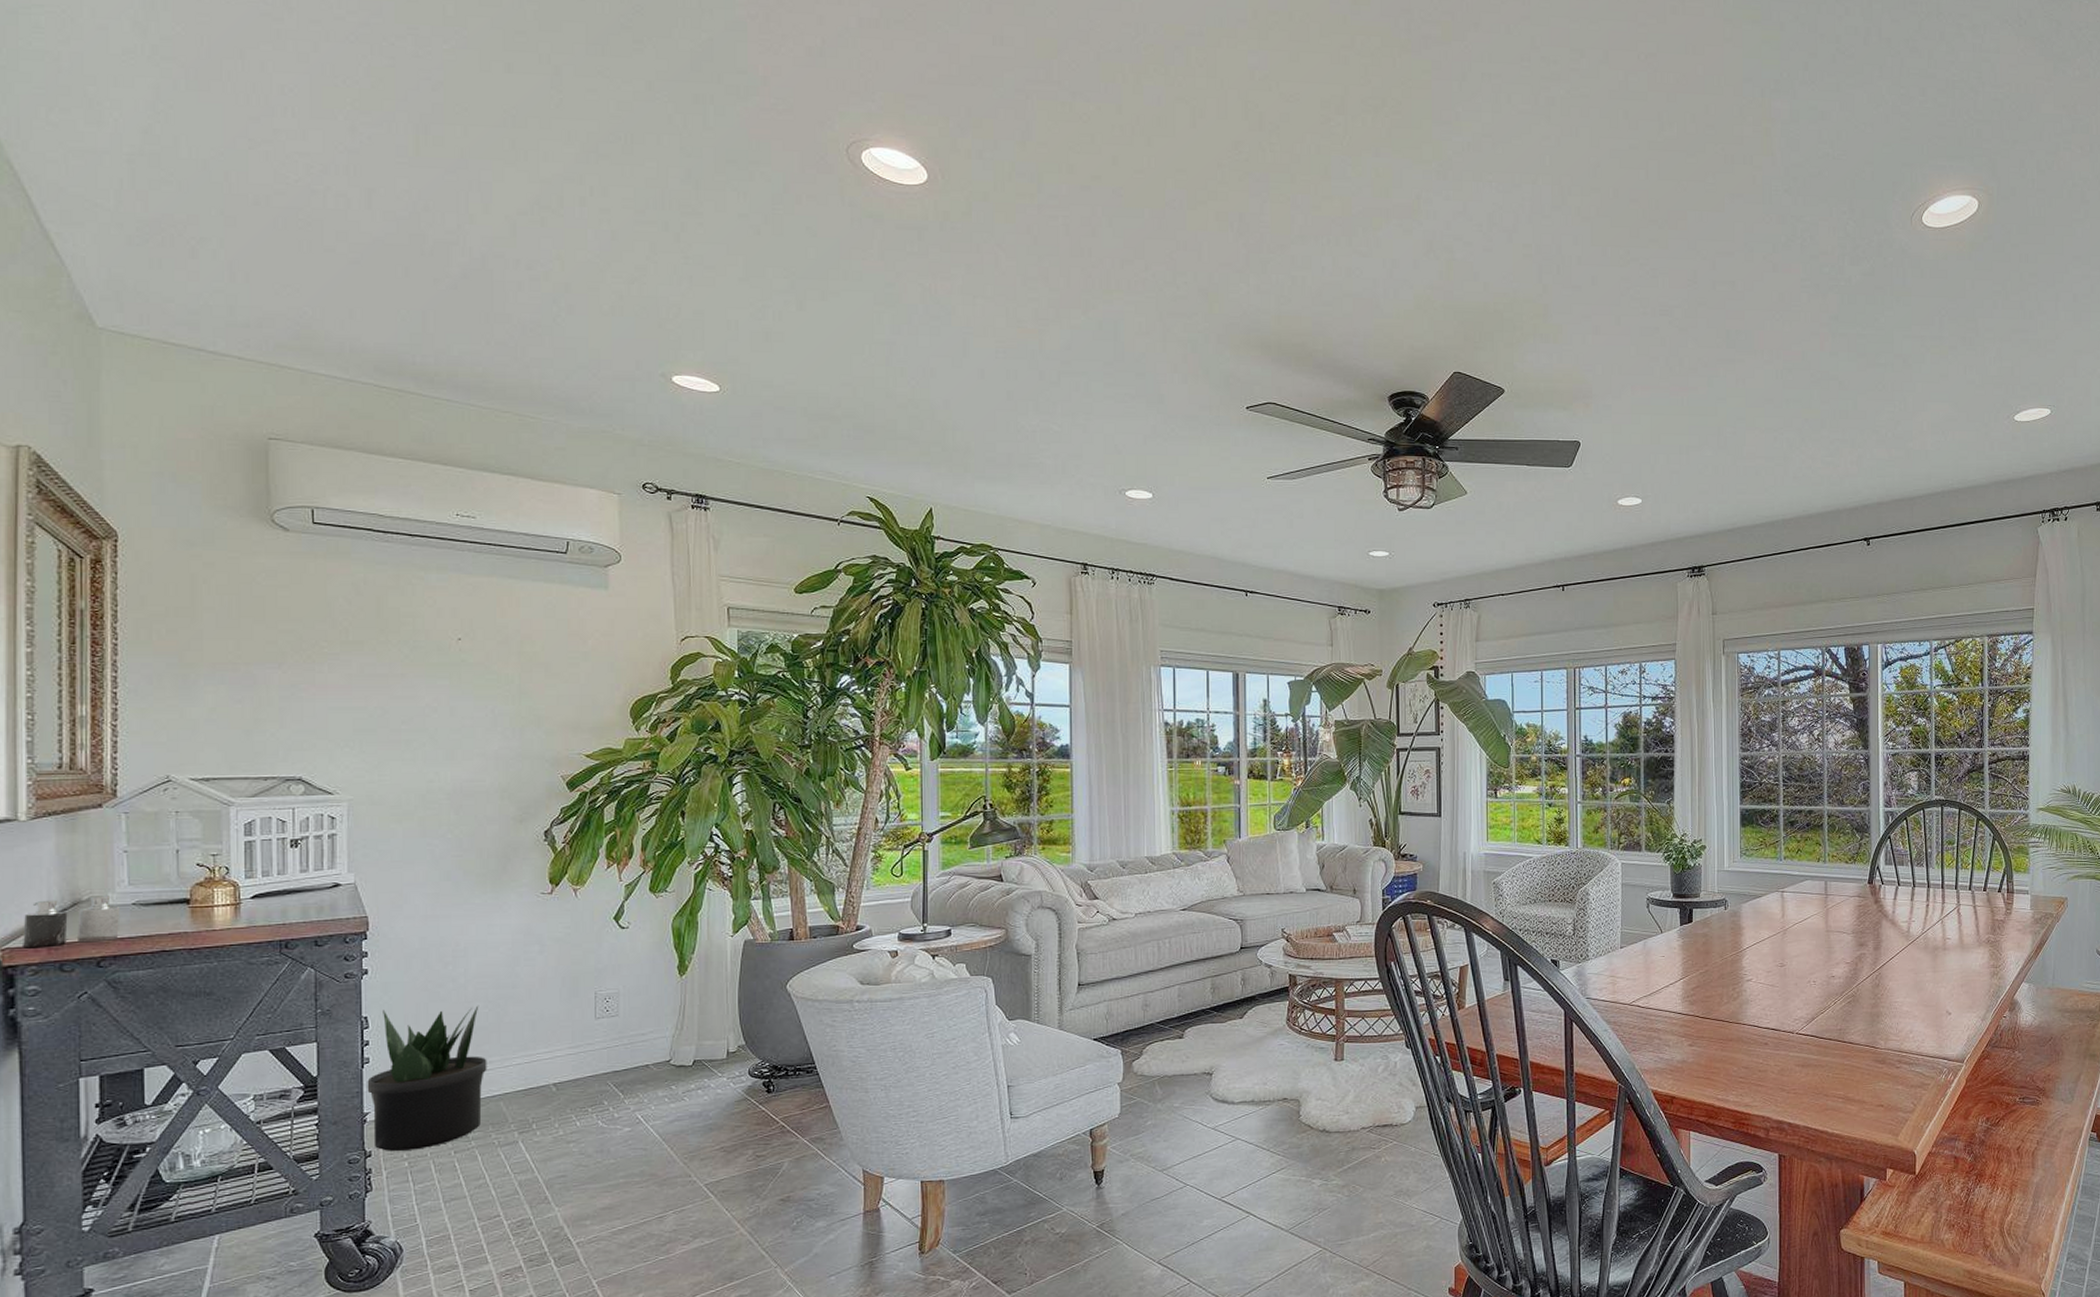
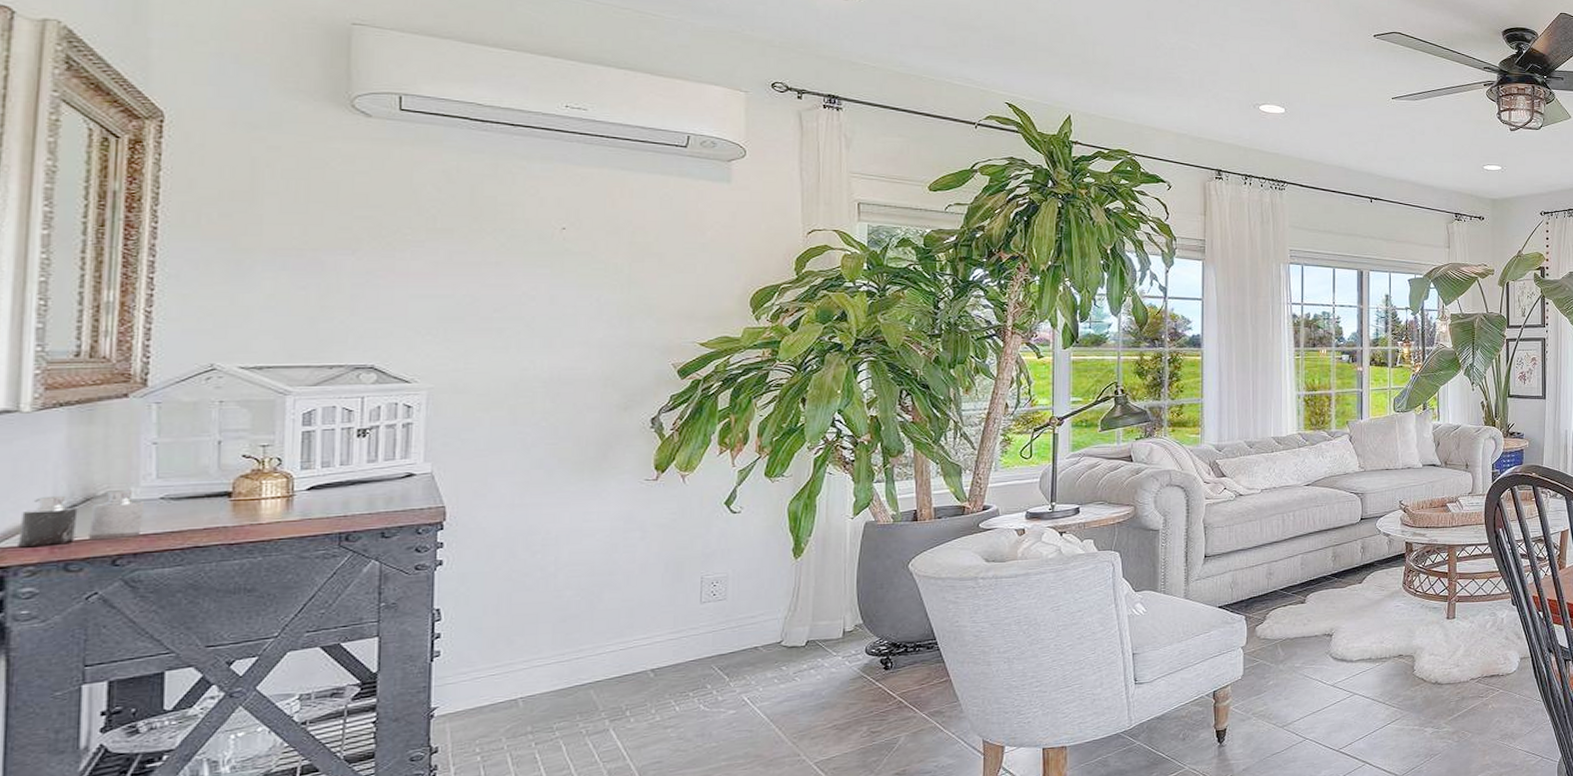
planter: present [367,1005,487,1151] -> none [436,593,577,746]

